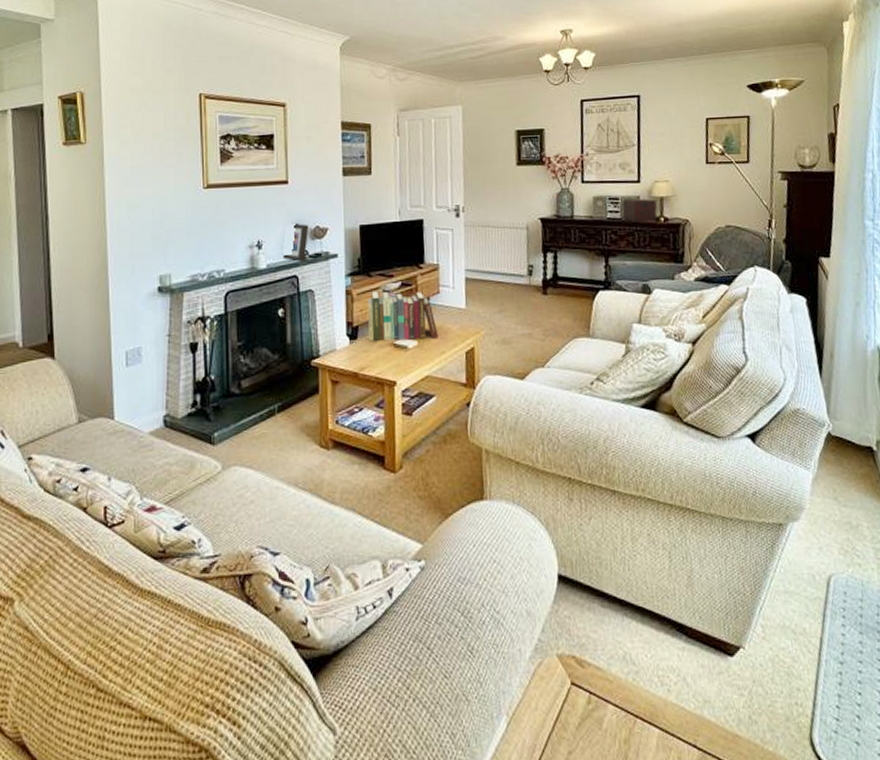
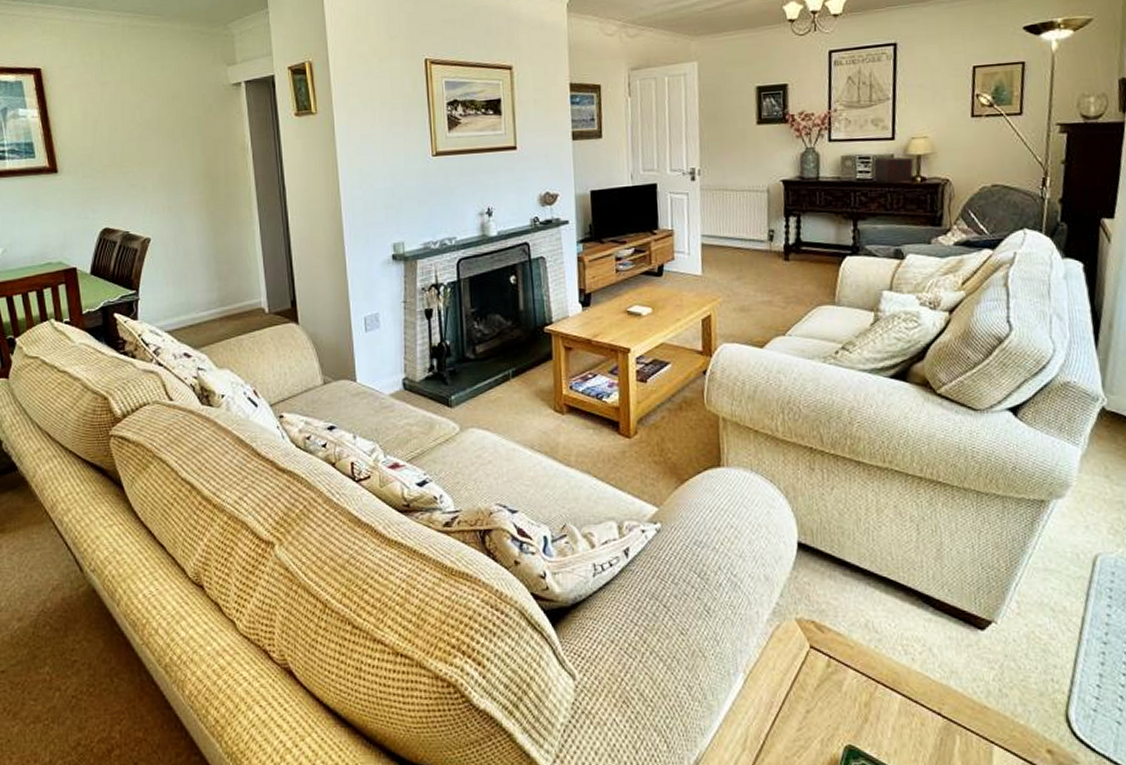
picture frame: present [282,224,309,262] -> none [513,190,539,229]
books: present [367,291,439,341] -> none [599,257,674,309]

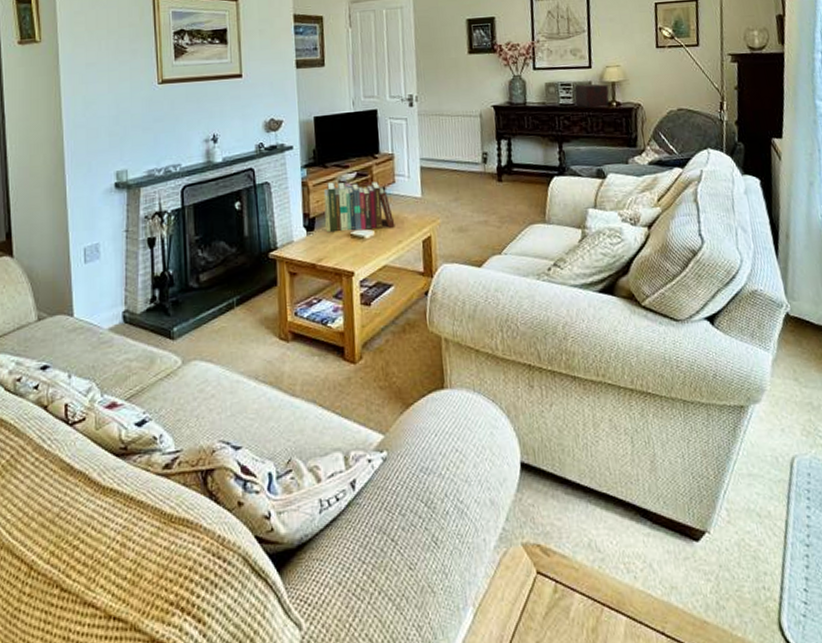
books: none [599,257,674,309] -> present [323,181,395,232]

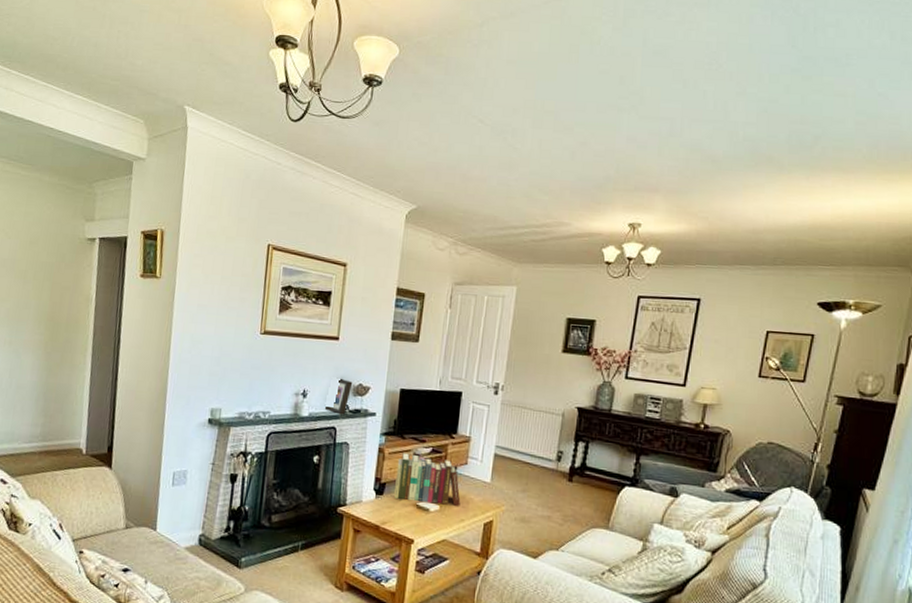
picture frame: none [238,117,264,155] -> present [324,379,353,415]
decorative box: present [575,84,610,109] -> none [661,400,700,429]

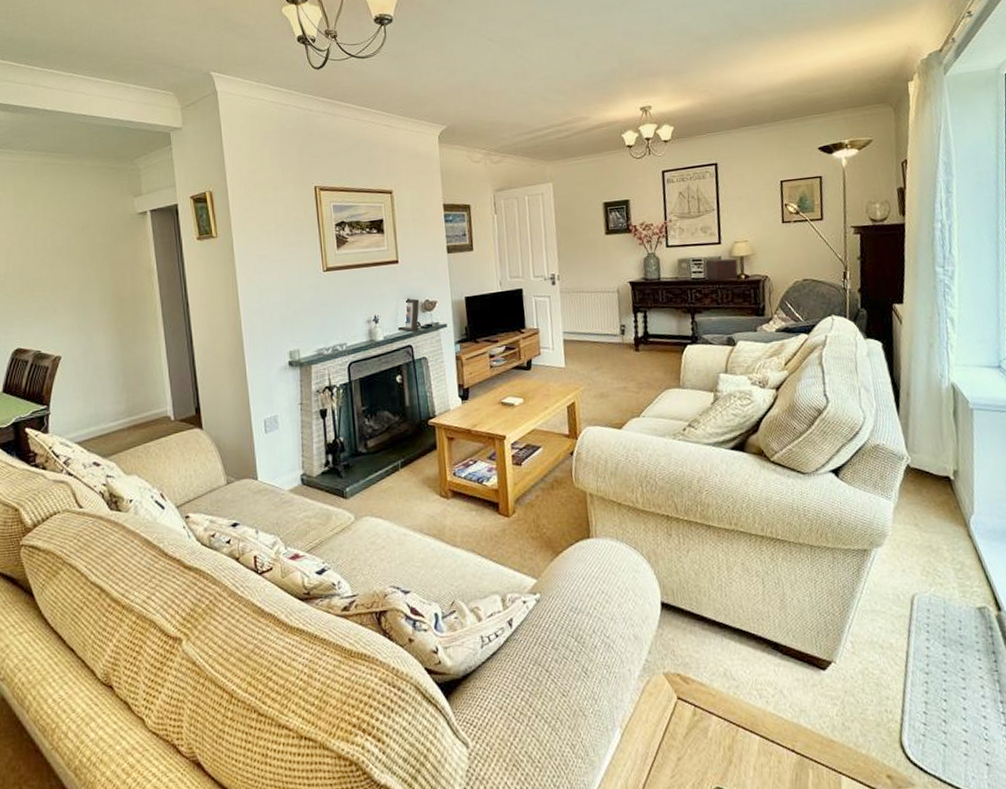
books: present [394,453,461,506] -> none [475,354,542,401]
decorative box: none [661,400,700,429] -> present [706,258,739,282]

